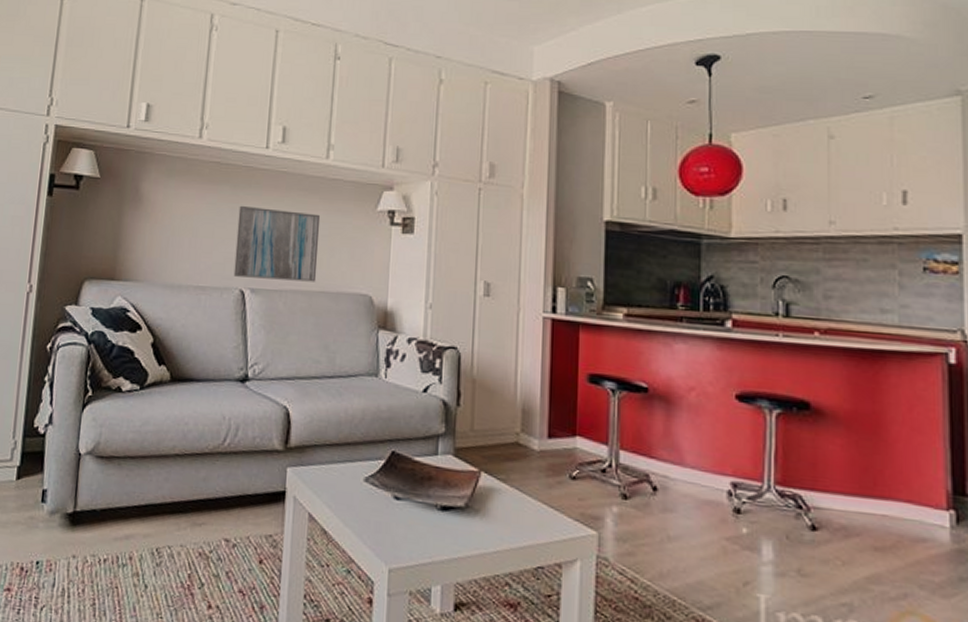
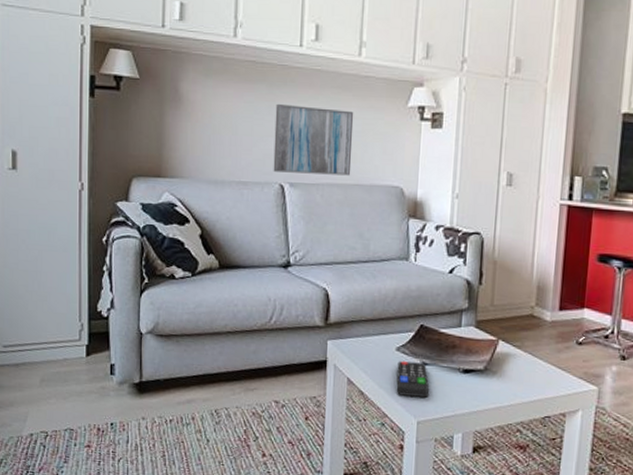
remote control: none [364,493,402,540] -> present [396,360,429,398]

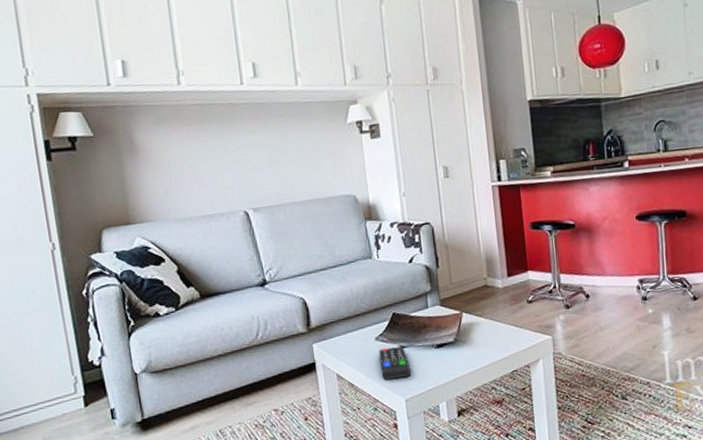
wall art: present [273,103,354,176] -> none [228,135,307,201]

